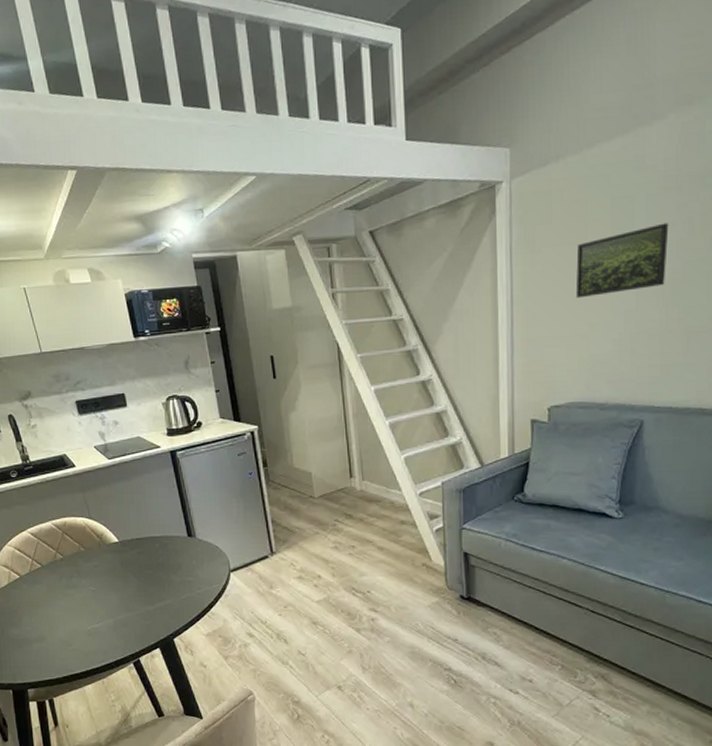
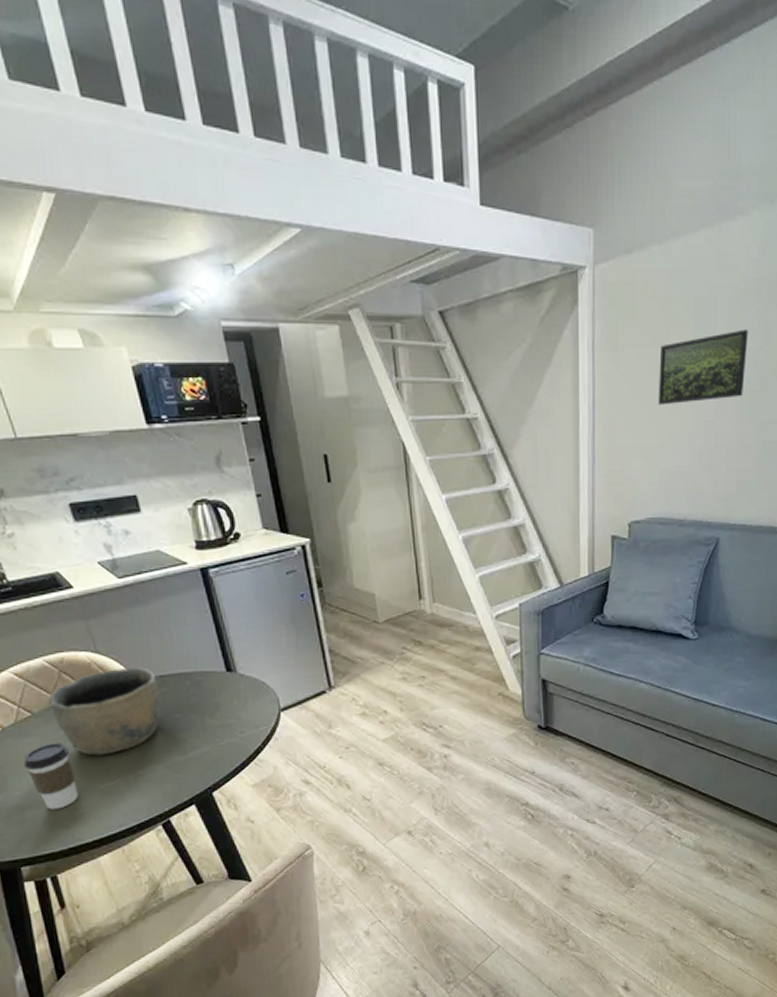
coffee cup: none [34,590,72,644] -> present [24,743,79,810]
bowl: none [54,531,136,602] -> present [48,667,160,756]

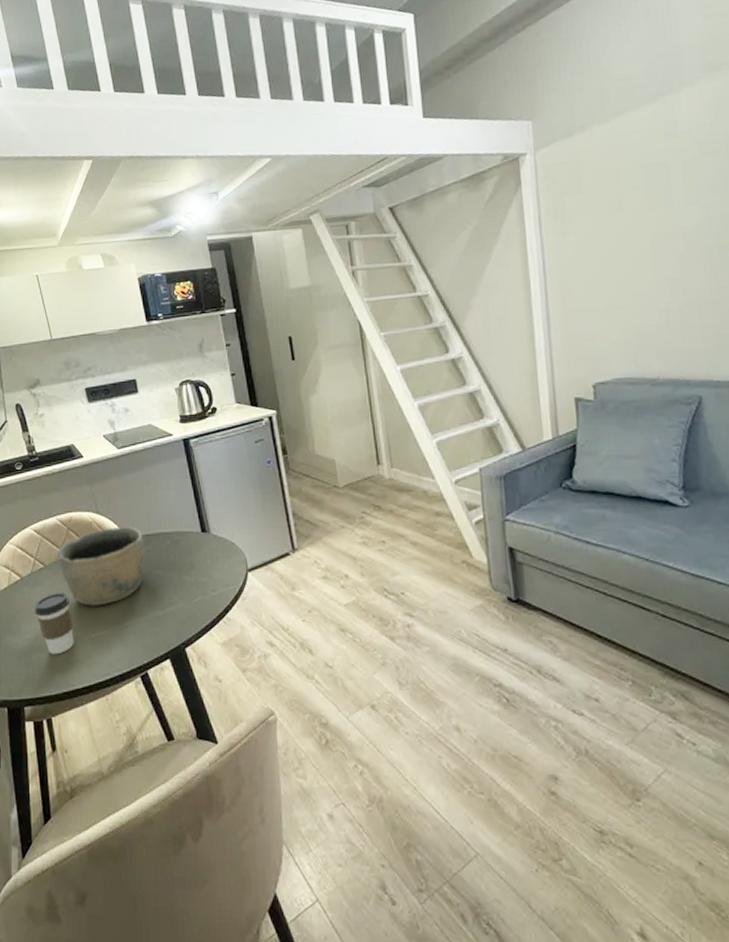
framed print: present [658,329,749,405] -> none [611,188,711,268]

